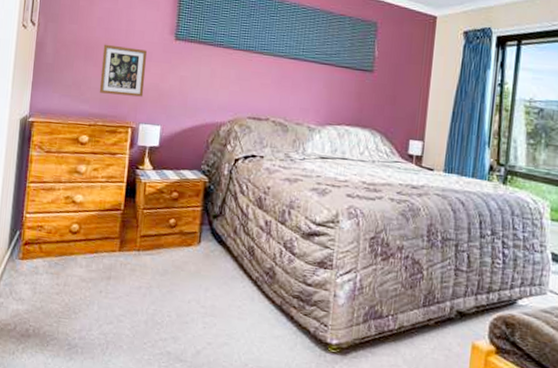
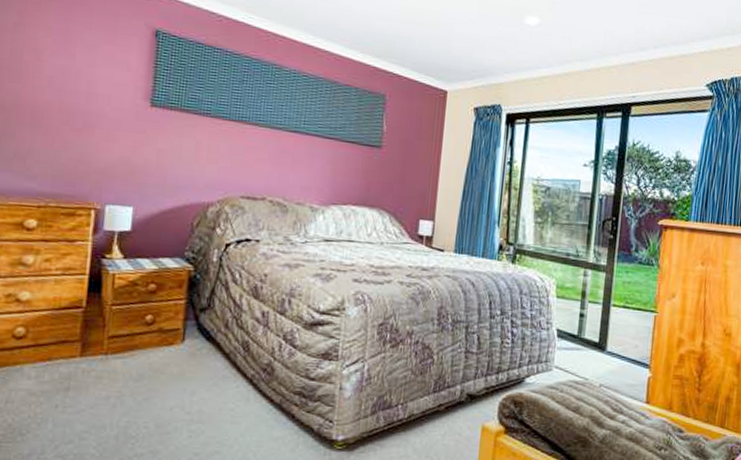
picture frame: present [99,44,147,97] -> none [51,108,114,173]

